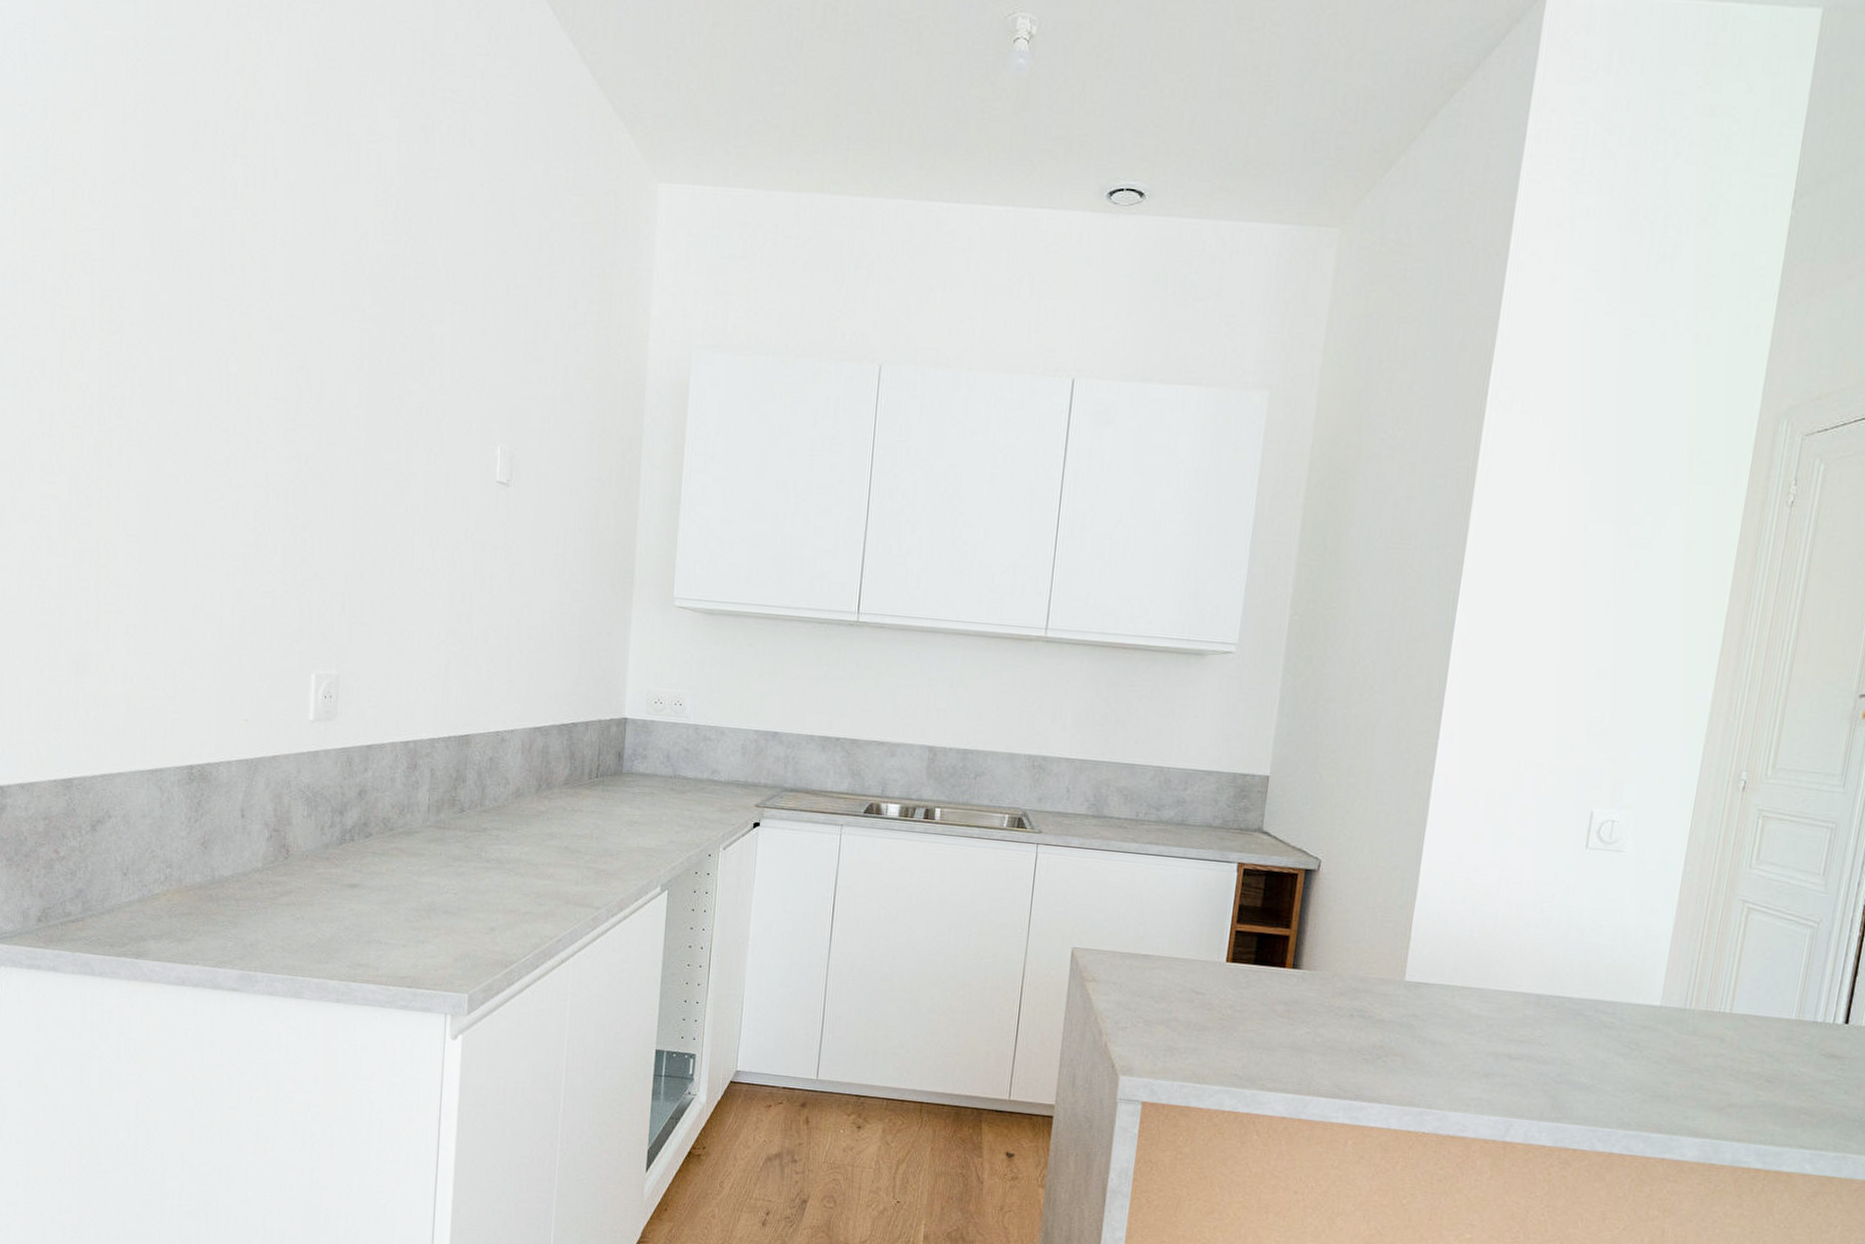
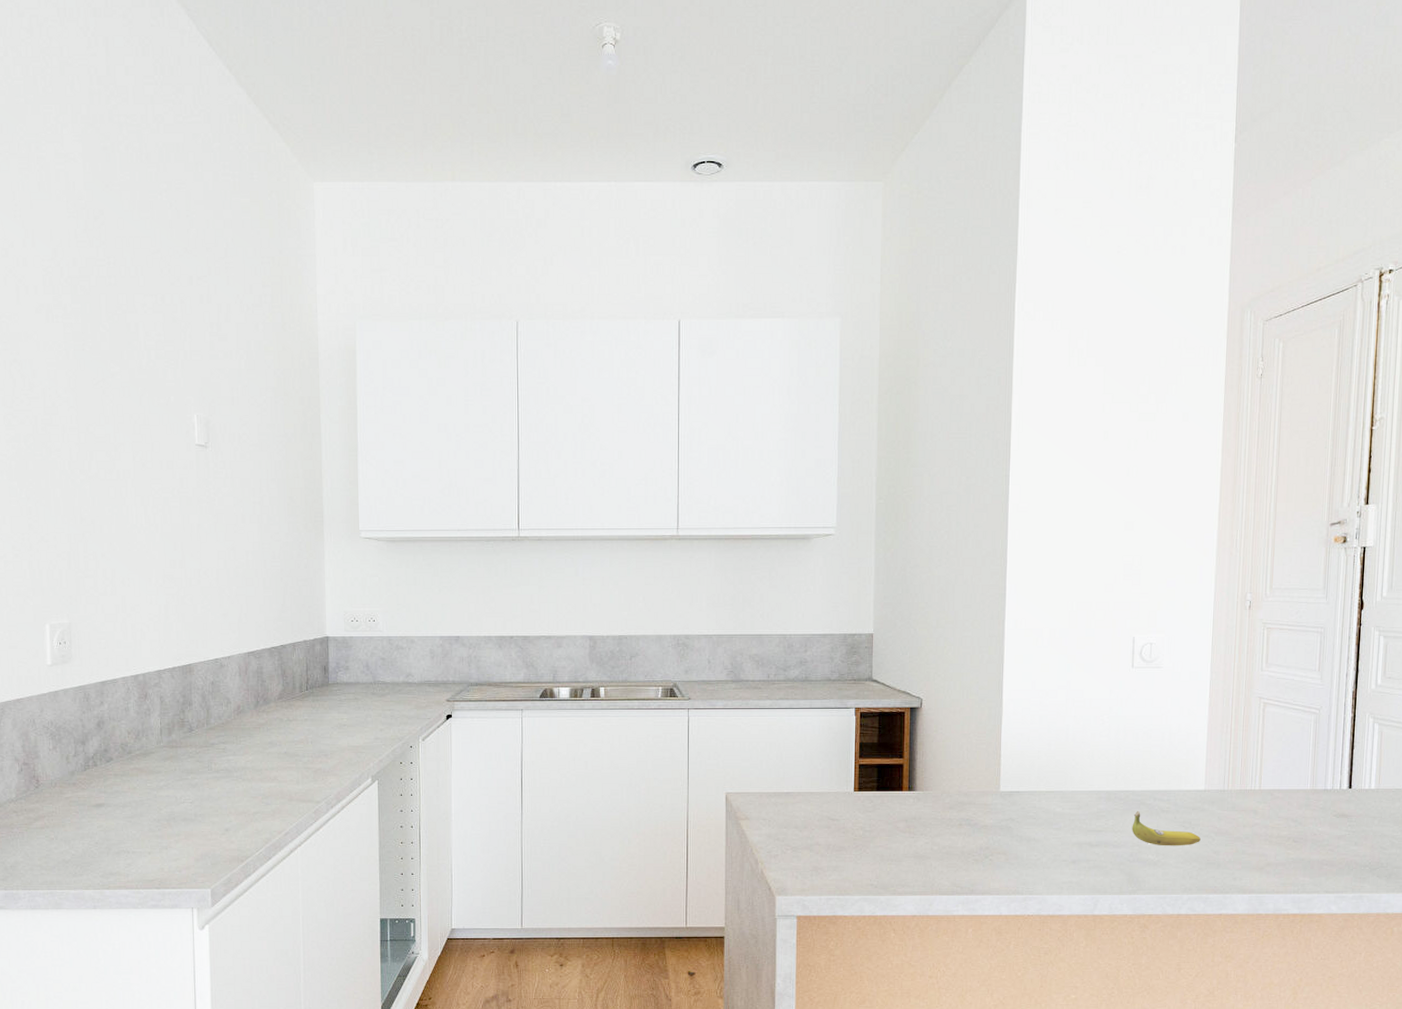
fruit: none [1563,1022,1649,1071] -> present [1132,810,1201,846]

